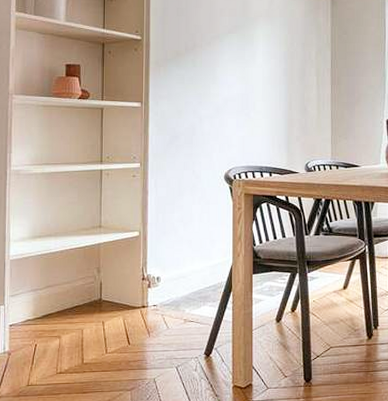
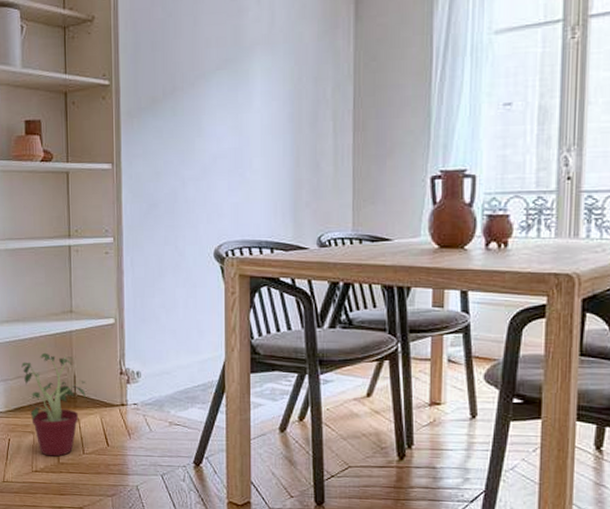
potted plant: none [51,263,111,358] -> present [21,352,86,457]

